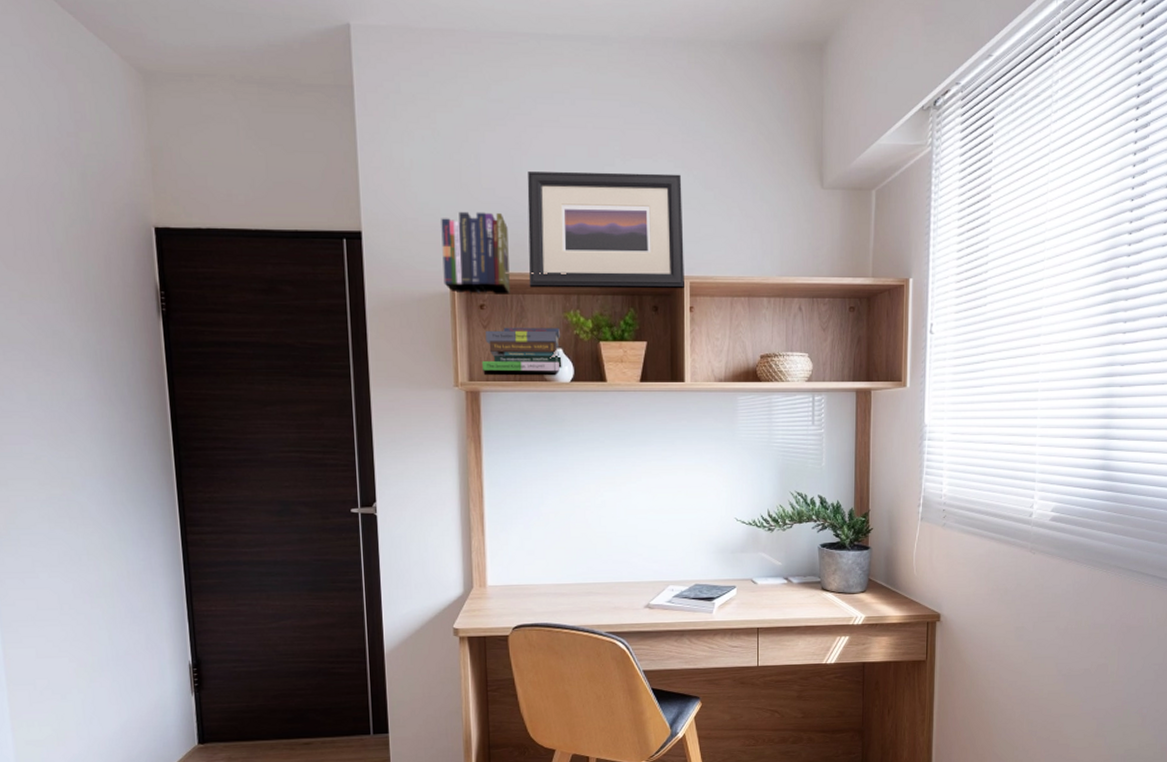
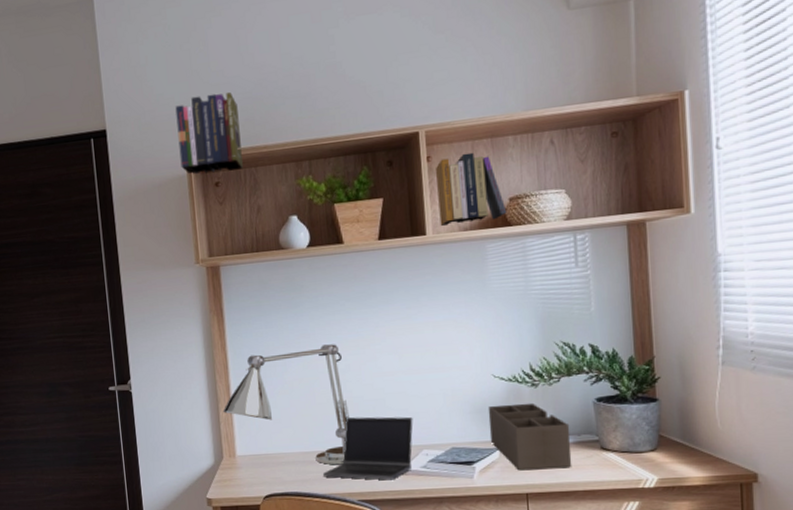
desk lamp: none [475,479,602,598] -> present [223,344,349,465]
books: present [481,327,562,376] -> none [219,195,298,251]
picture frame: present [527,171,684,289] -> none [253,23,420,160]
laptop computer: none [574,552,662,614] -> present [323,416,413,481]
books: none [696,308,758,376] -> present [435,152,507,227]
desk organizer: none [729,545,798,607] -> present [488,402,572,471]

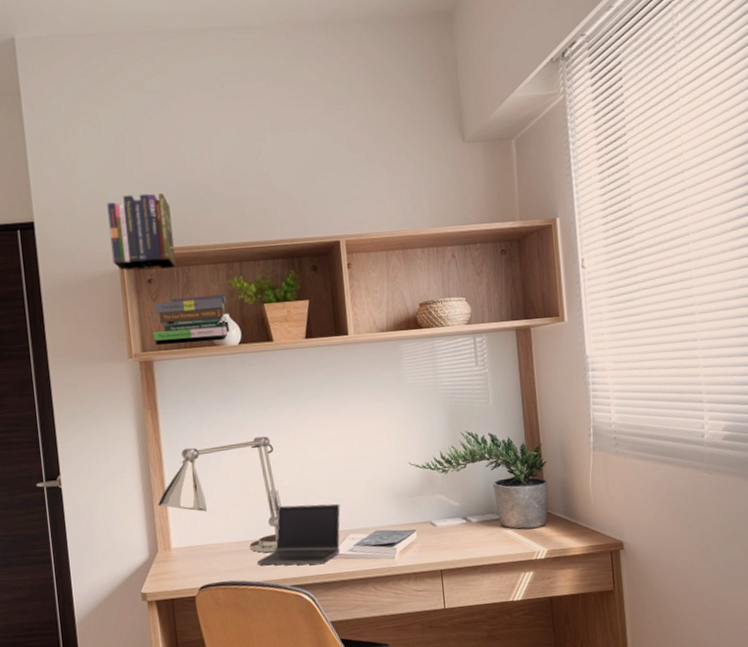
books: none [219,195,298,251] -> present [153,294,230,346]
books: present [435,152,507,227] -> none [355,261,418,328]
desk organizer: present [488,402,572,471] -> none [406,487,478,550]

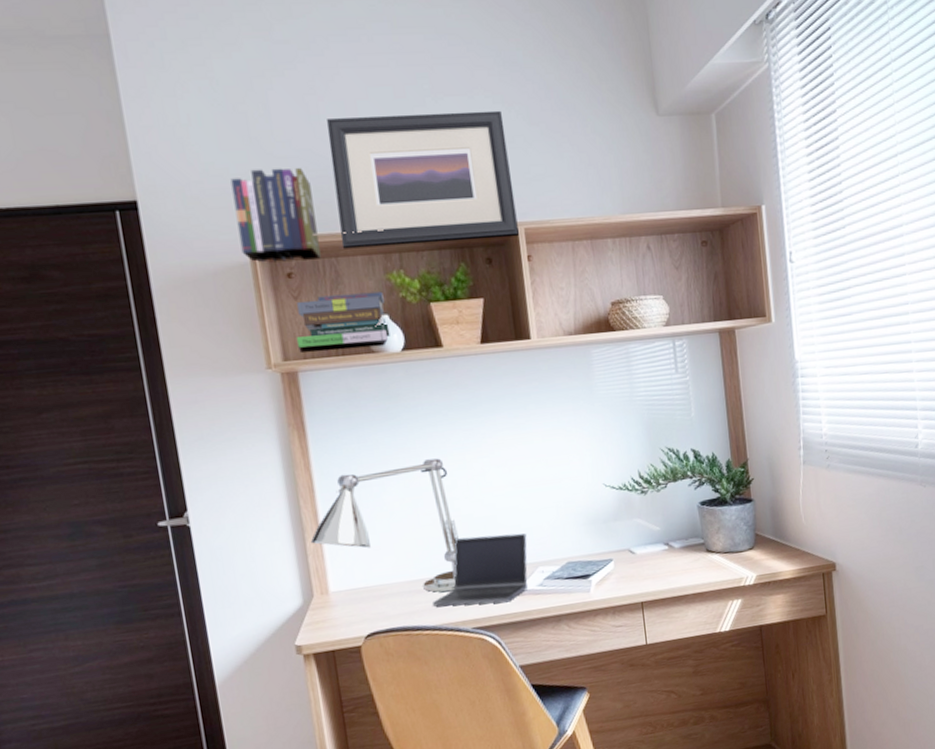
picture frame: none [185,142,341,259] -> present [327,110,519,249]

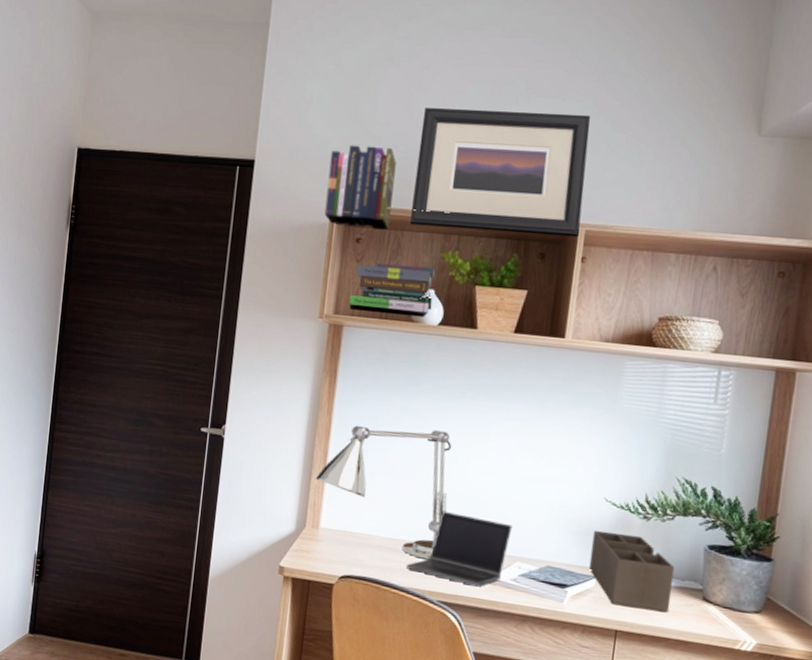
desk organizer: none [600,510,682,580] -> present [588,529,675,613]

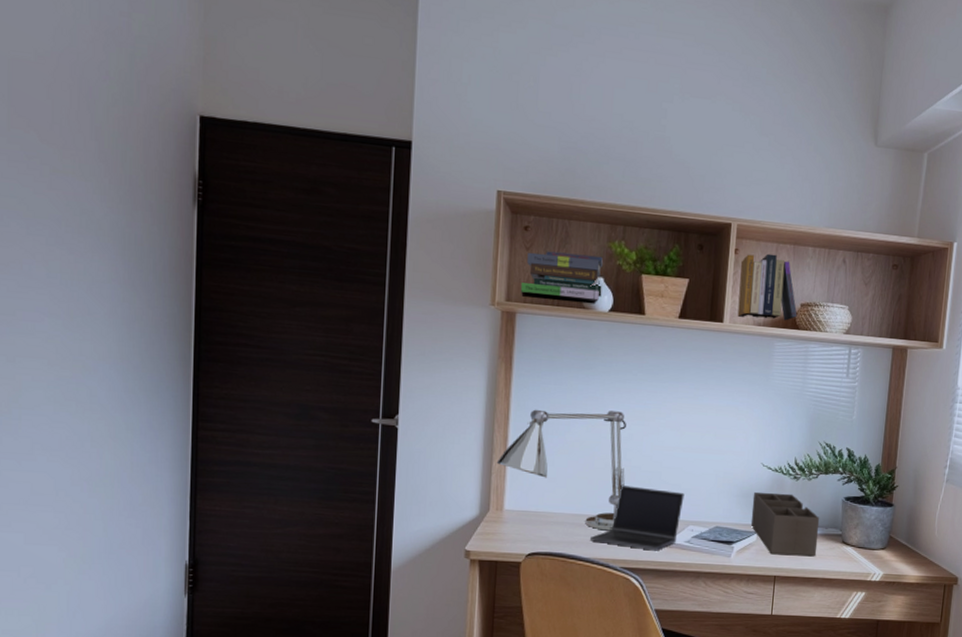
books: present [324,145,397,230] -> none [490,131,560,219]
picture frame: present [409,108,590,238] -> none [576,99,738,231]
books: none [582,261,654,337] -> present [737,253,797,321]

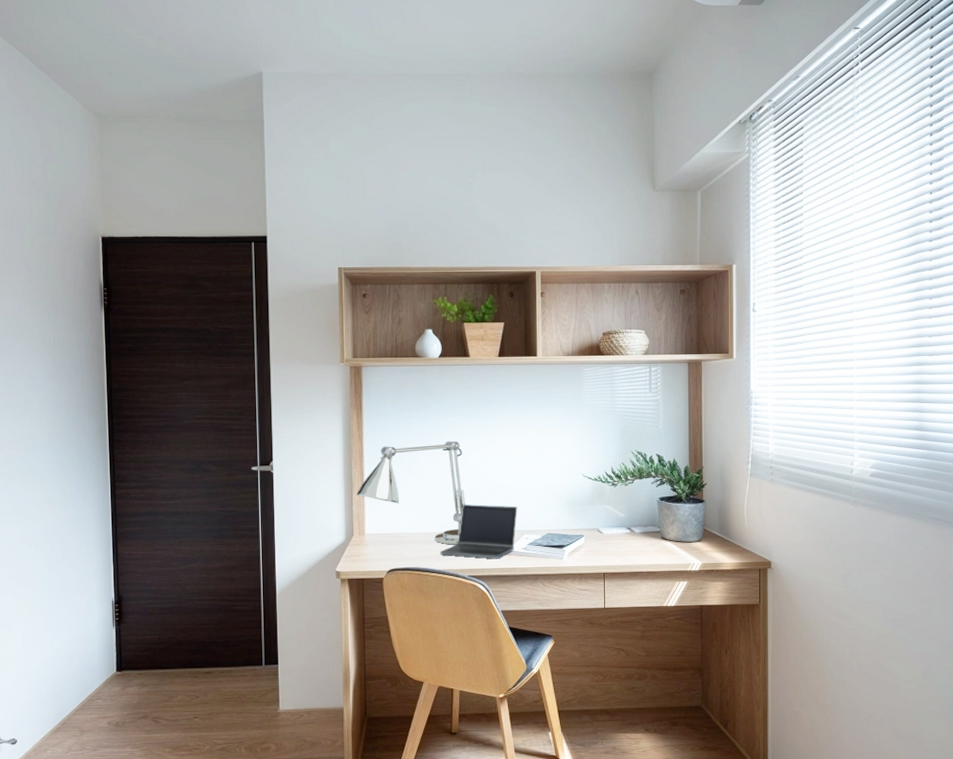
books: present [520,251,604,305] -> none [363,312,432,354]
books: present [737,253,797,321] -> none [547,293,601,351]
desk organizer: present [750,491,820,557] -> none [577,499,640,554]

